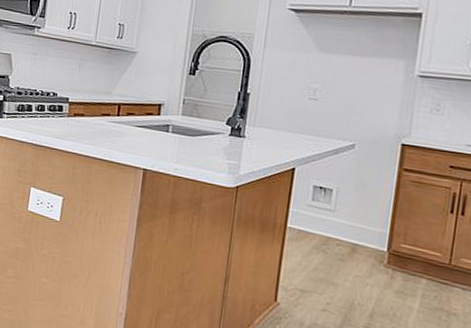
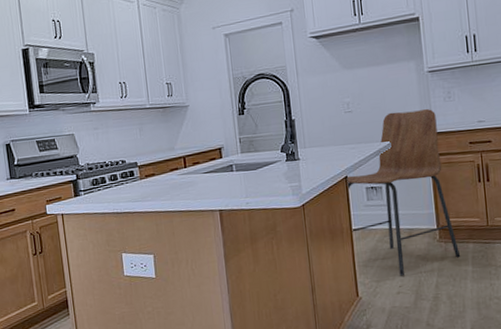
chair: none [286,111,417,294] -> present [346,109,461,276]

